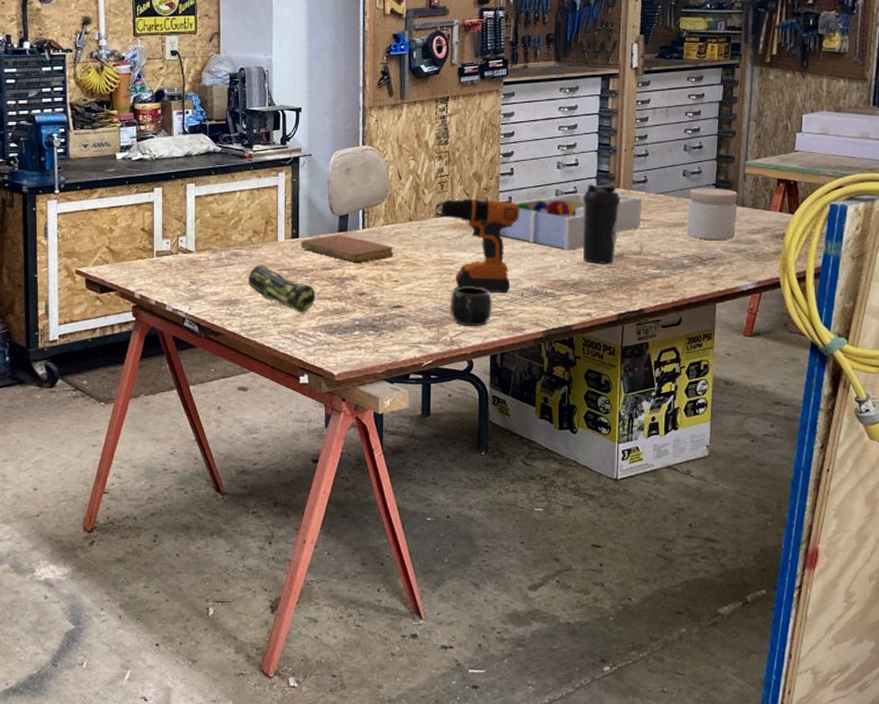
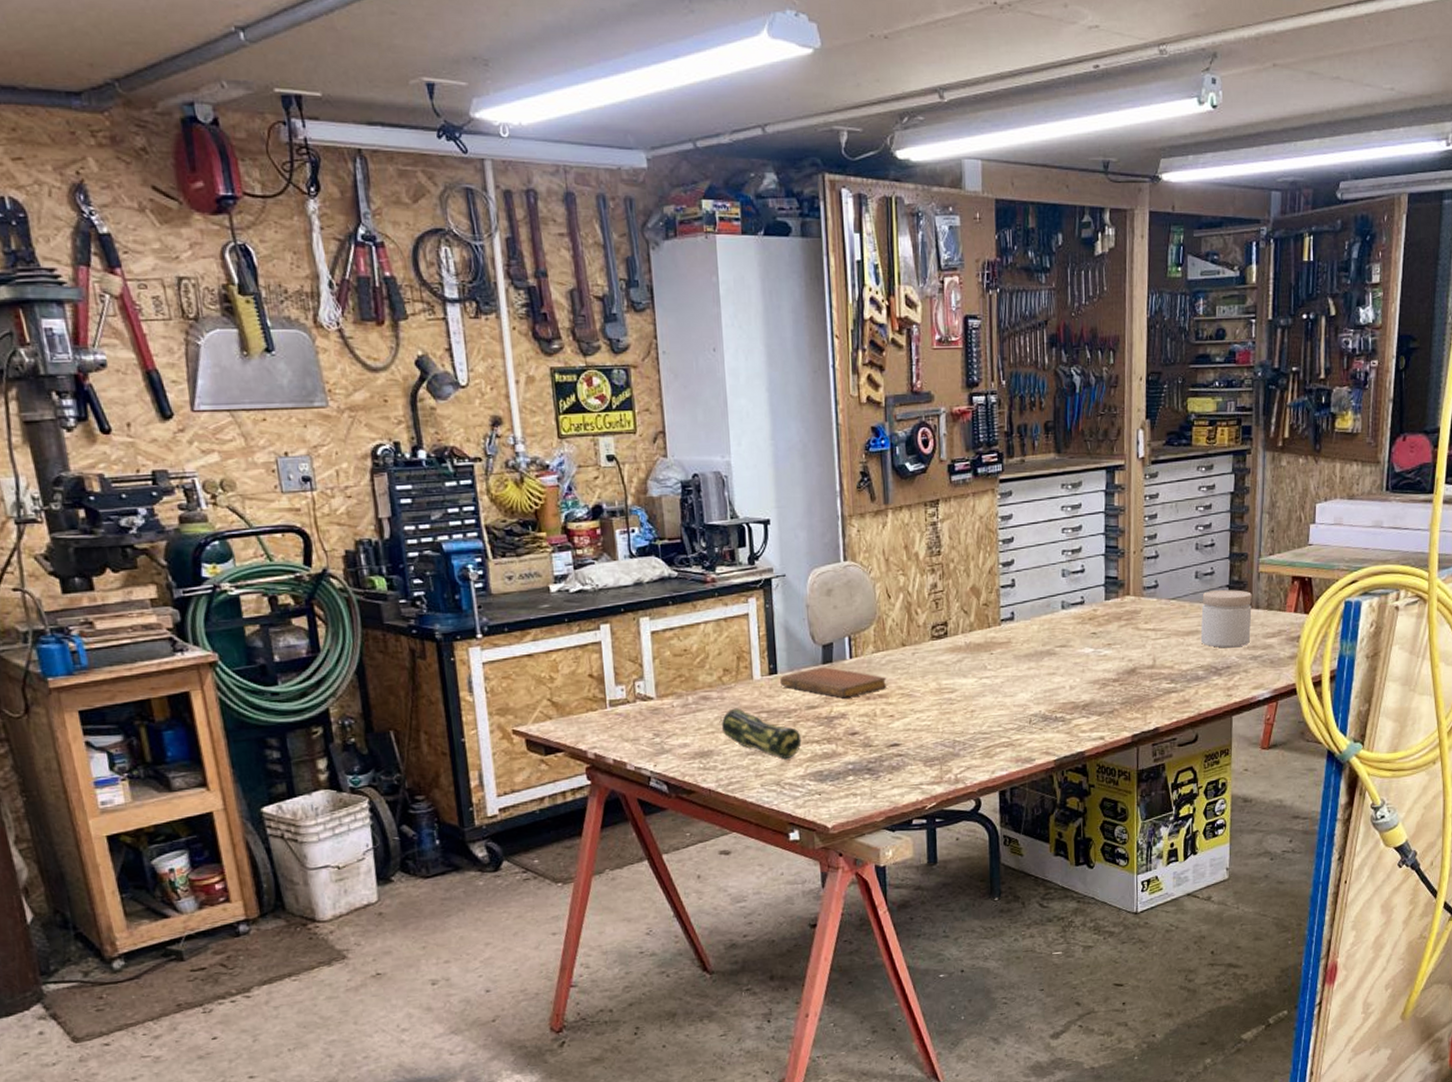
power drill: present [436,199,519,293] -> none [932,616,1024,722]
mug: present [450,286,492,326] -> none [952,716,999,761]
desk organizer: present [500,192,642,251] -> none [1004,602,1154,669]
water bottle: present [583,183,621,264] -> none [1091,592,1131,681]

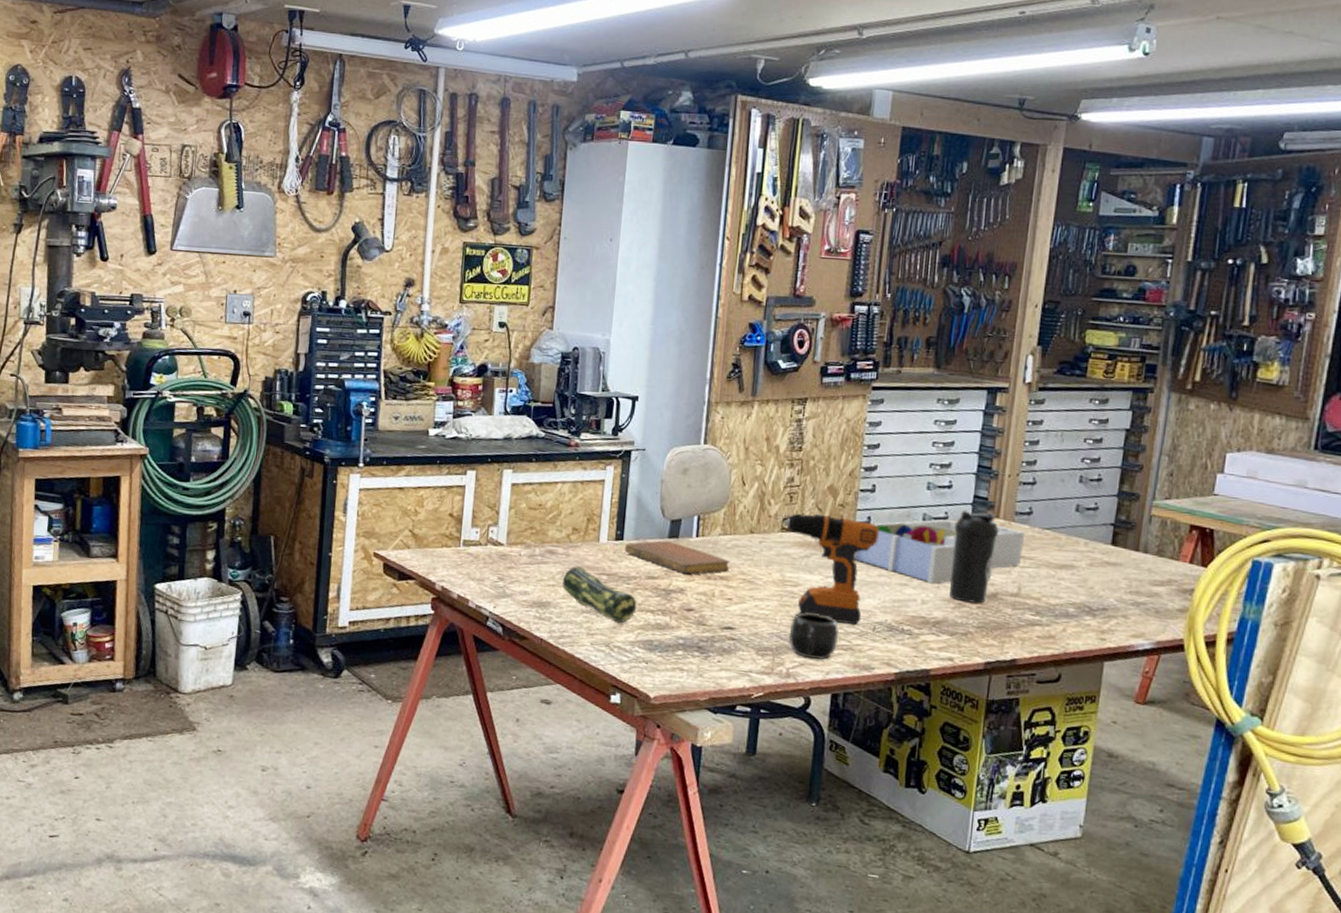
power drill: none [932,616,1024,722] -> present [782,514,879,625]
mug: none [952,716,999,761] -> present [789,612,839,660]
desk organizer: none [1004,602,1154,669] -> present [854,519,1024,584]
water bottle: none [1091,592,1131,681] -> present [950,510,999,604]
jar: present [1200,590,1252,648] -> none [1074,526,1140,590]

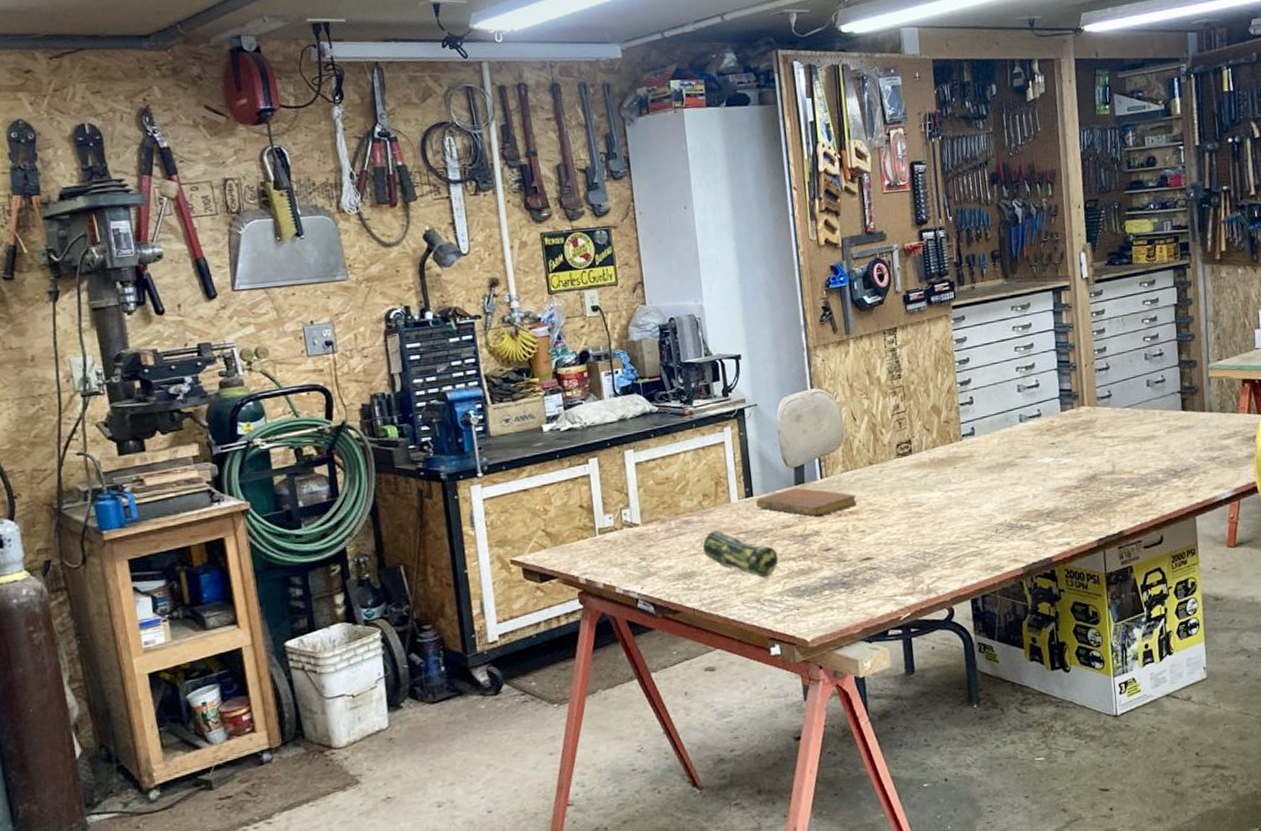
power drill: present [782,514,879,625] -> none [896,432,985,532]
mug: present [789,612,839,660] -> none [922,527,968,572]
desk organizer: present [854,519,1024,584] -> none [966,412,1111,478]
water bottle: present [950,510,999,604] -> none [1047,403,1087,489]

